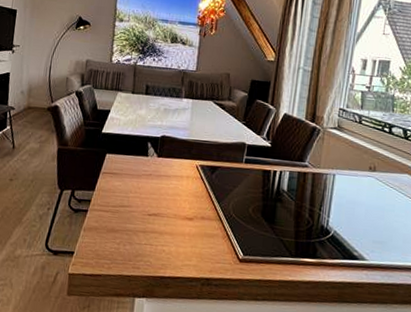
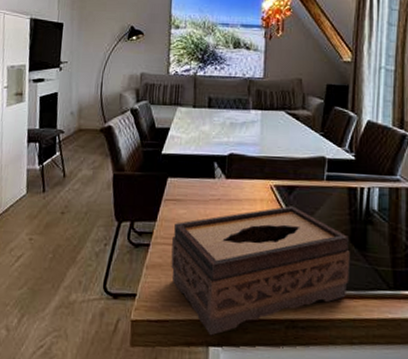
tissue box: none [105,183,261,289] -> present [171,206,350,336]

